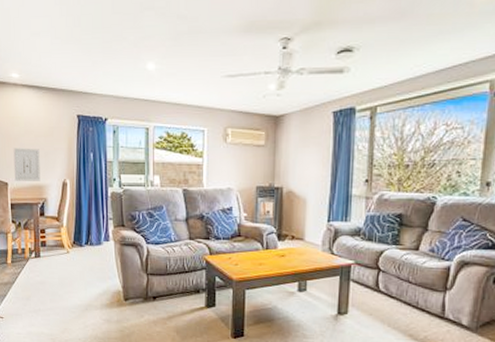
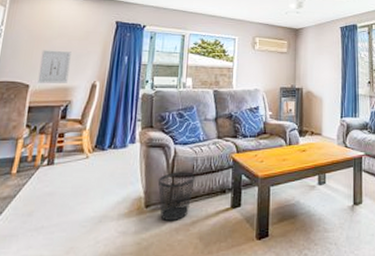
wastebasket: none [133,270,169,315] -> present [158,171,195,222]

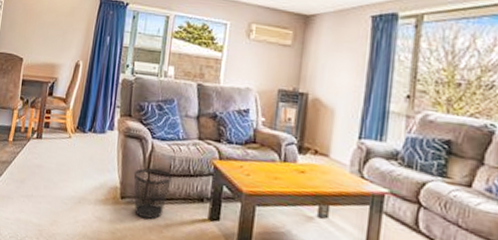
wall art: present [37,50,71,83] -> none [30,24,59,60]

